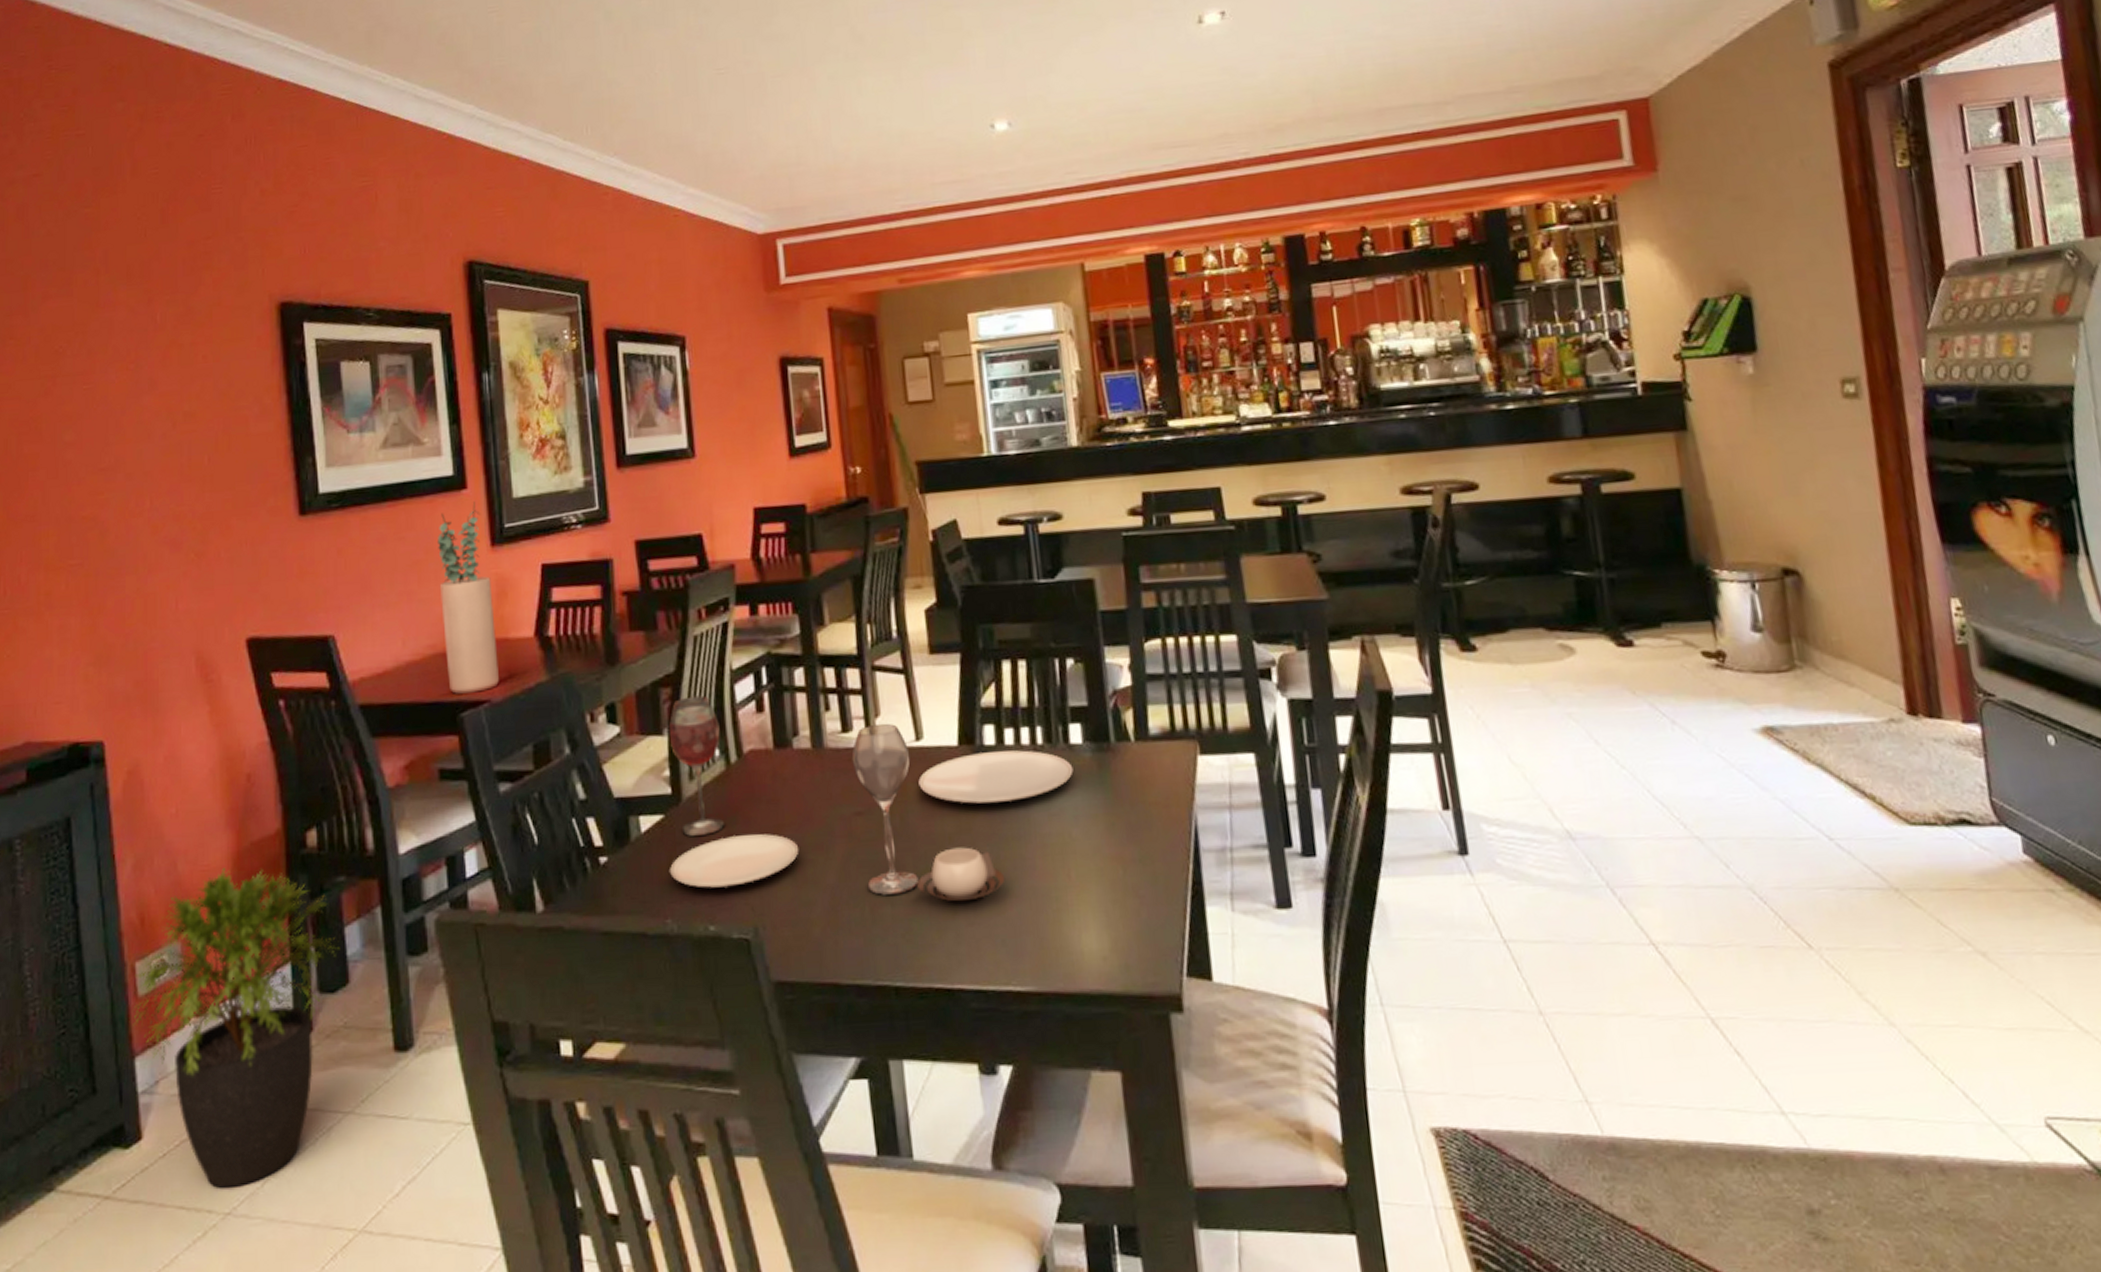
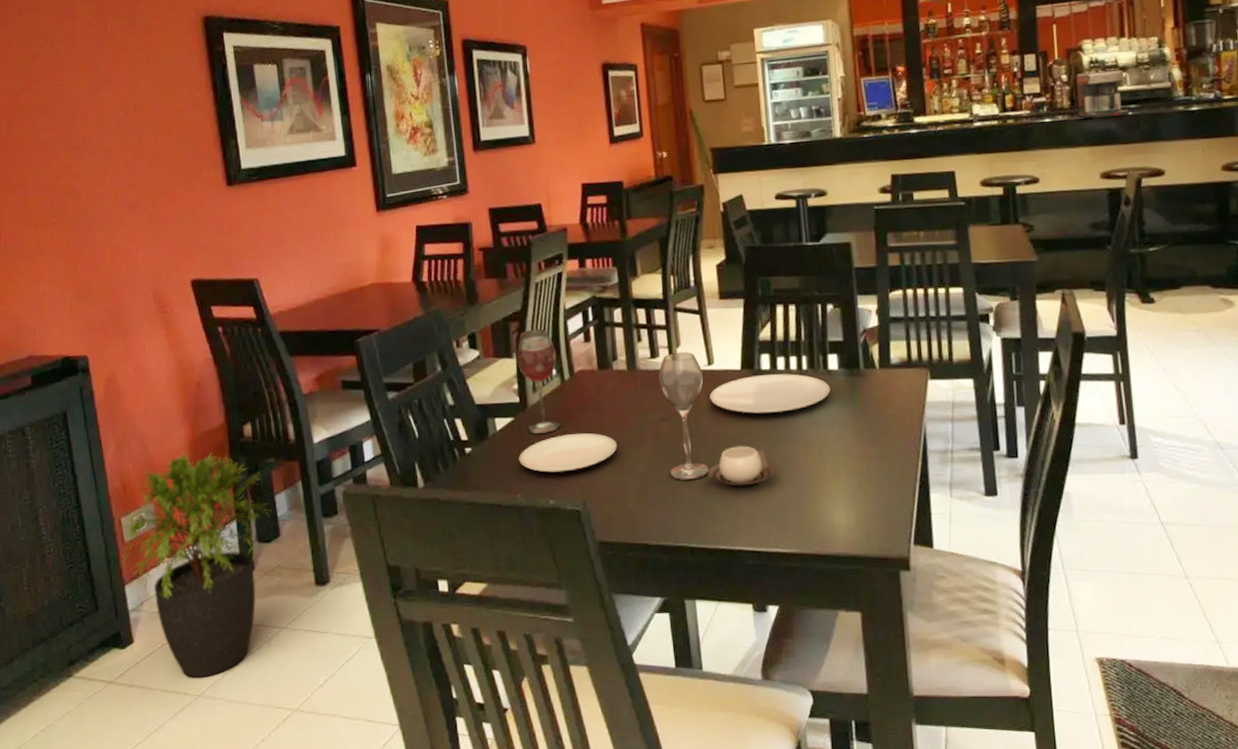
vase: present [438,501,499,694] -> none [335,176,386,325]
coffee maker: none [1364,360,1431,422] -> present [1076,69,1129,120]

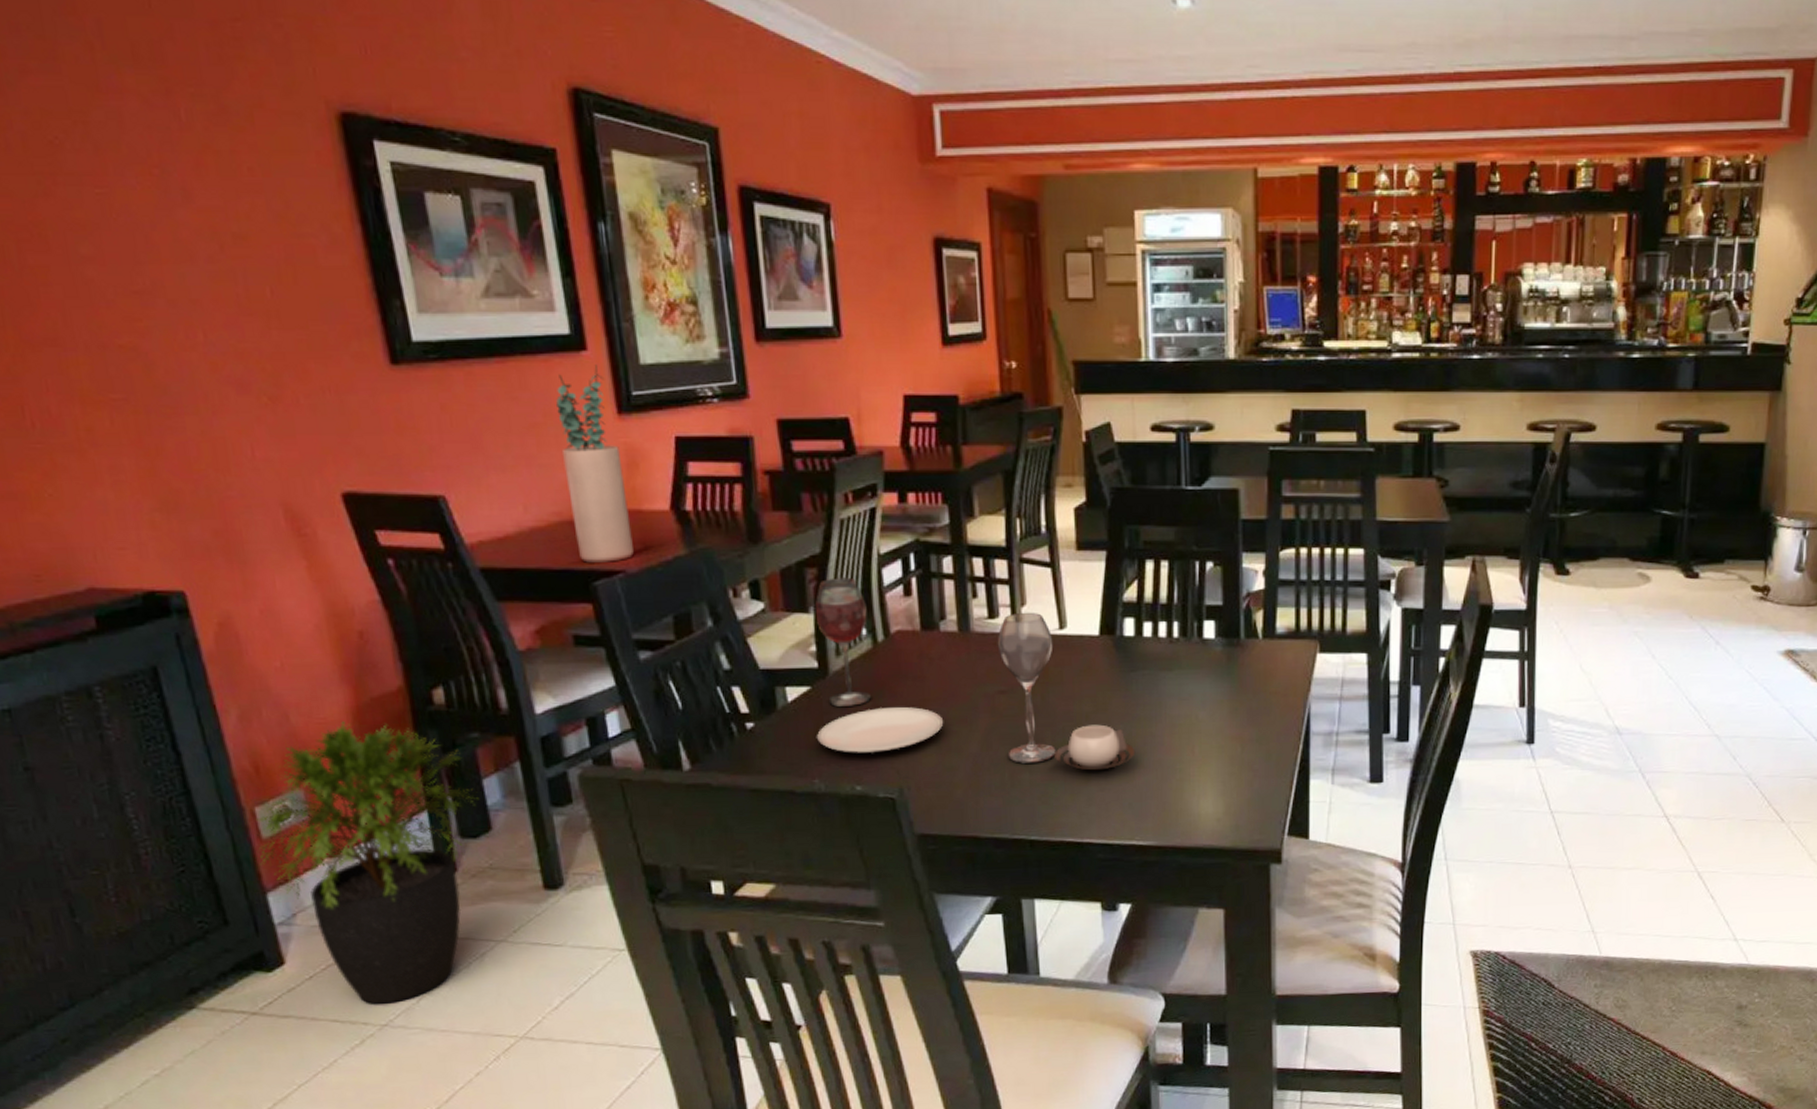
vase: none [335,176,386,325] -> present [556,364,634,563]
plate: present [710,374,831,414] -> none [1060,642,1204,687]
coffee maker: present [1076,69,1129,120] -> none [1511,302,1566,361]

